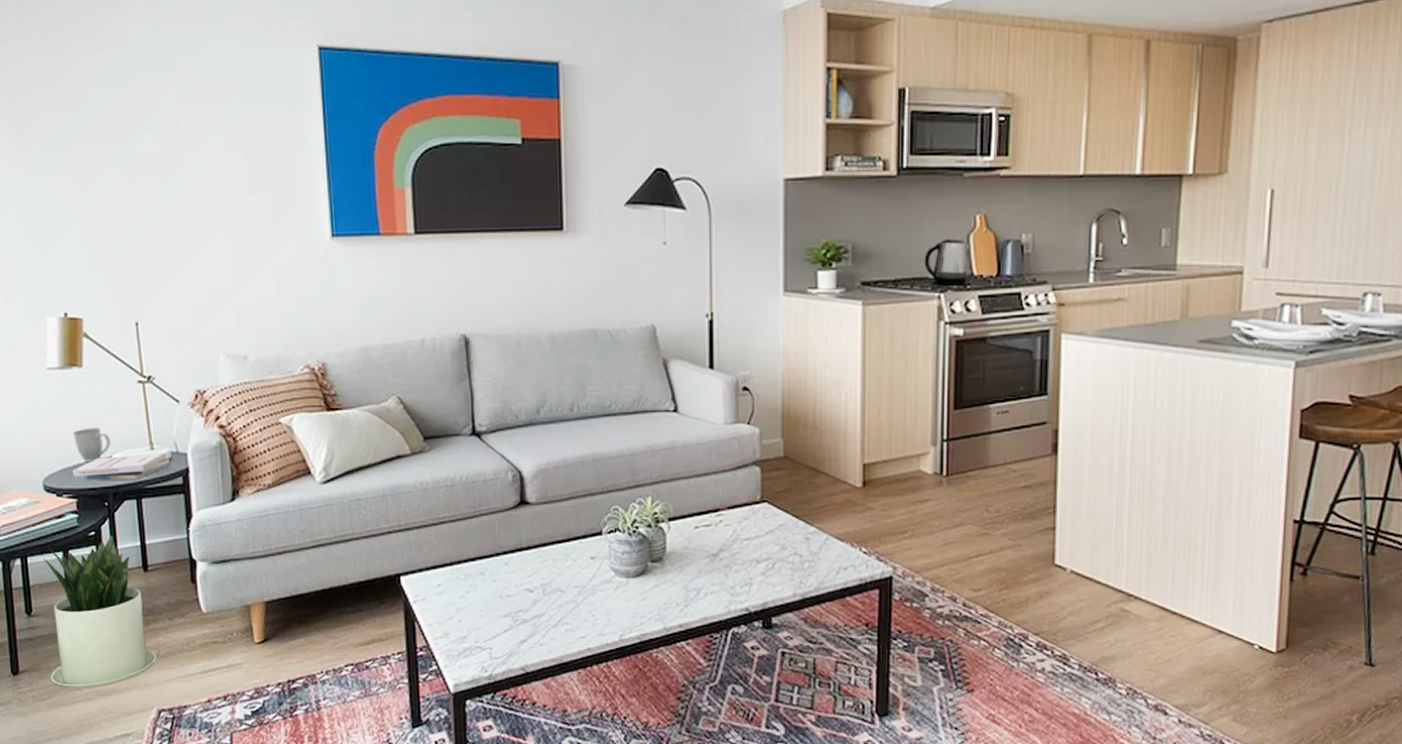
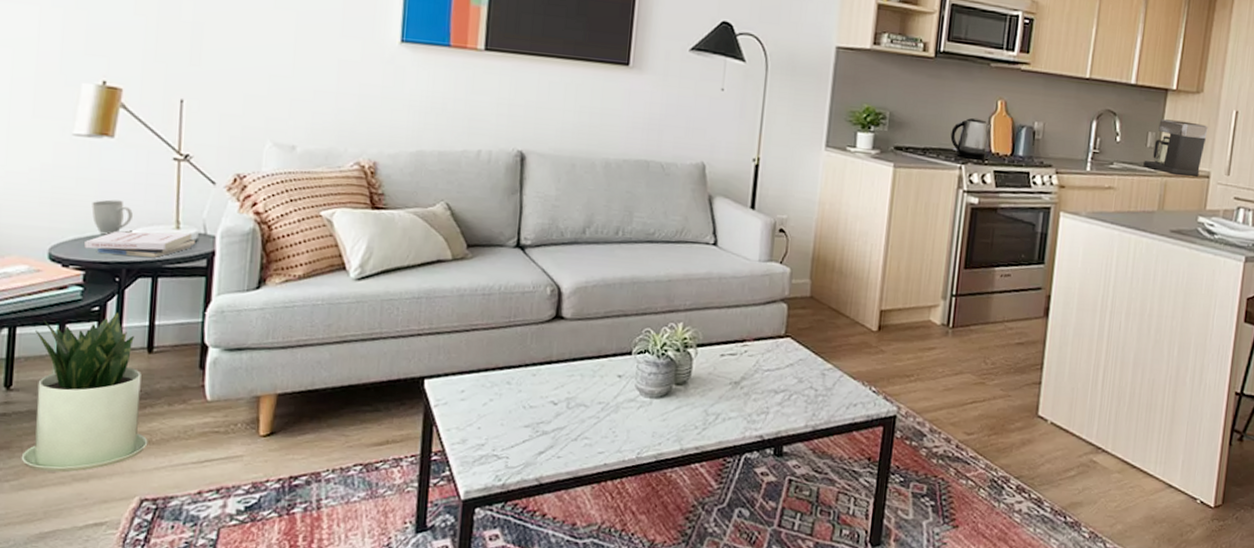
coffee maker: none [1159,210,1237,276] -> present [1143,119,1208,176]

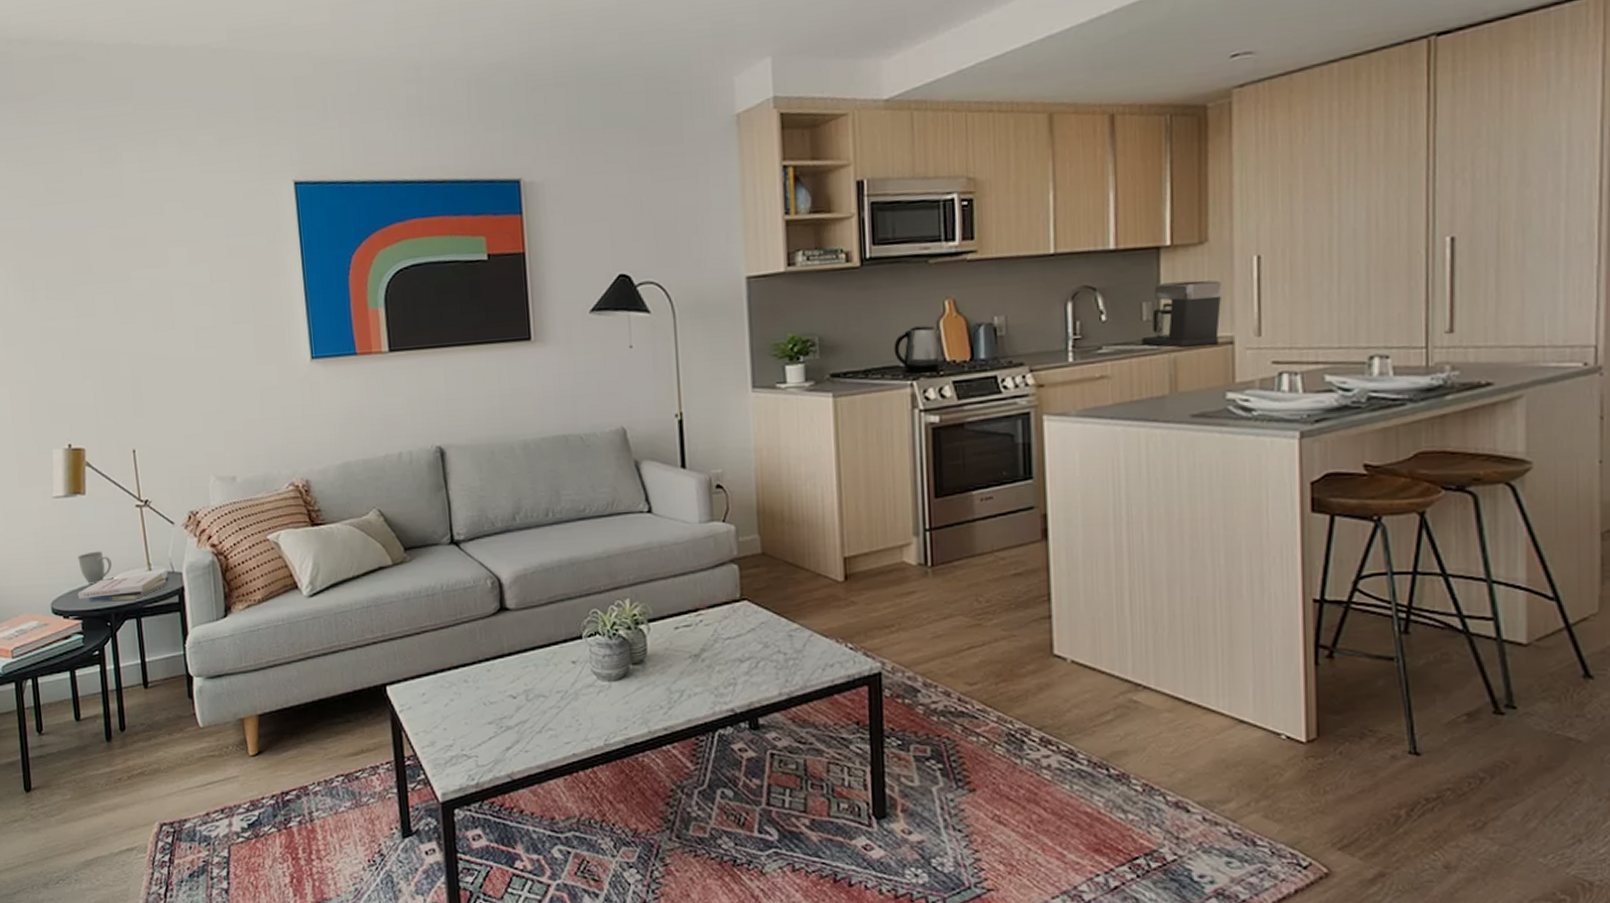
planter: present [21,312,148,473] -> none [52,654,158,805]

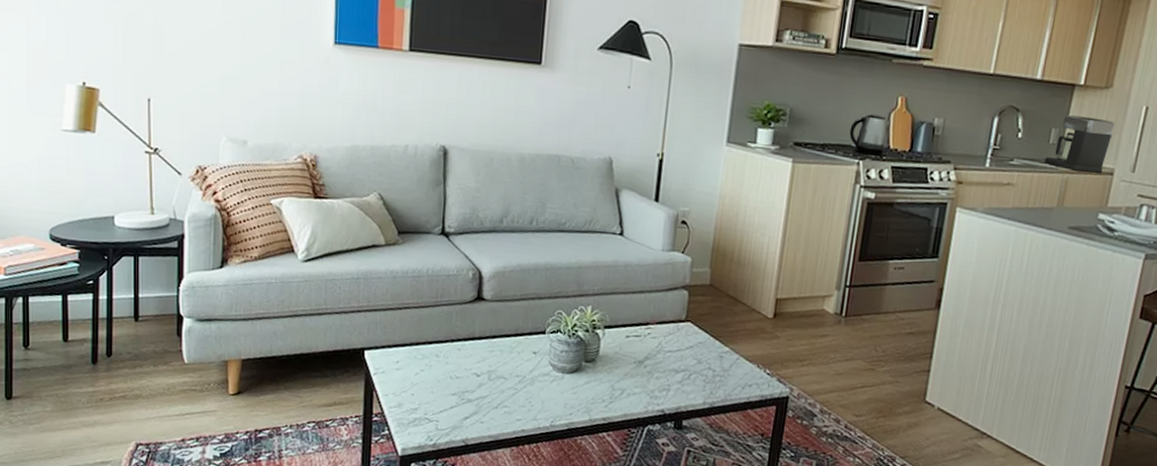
mug: present [78,551,112,584] -> none [81,187,115,218]
books: present [78,572,166,602] -> none [78,215,167,239]

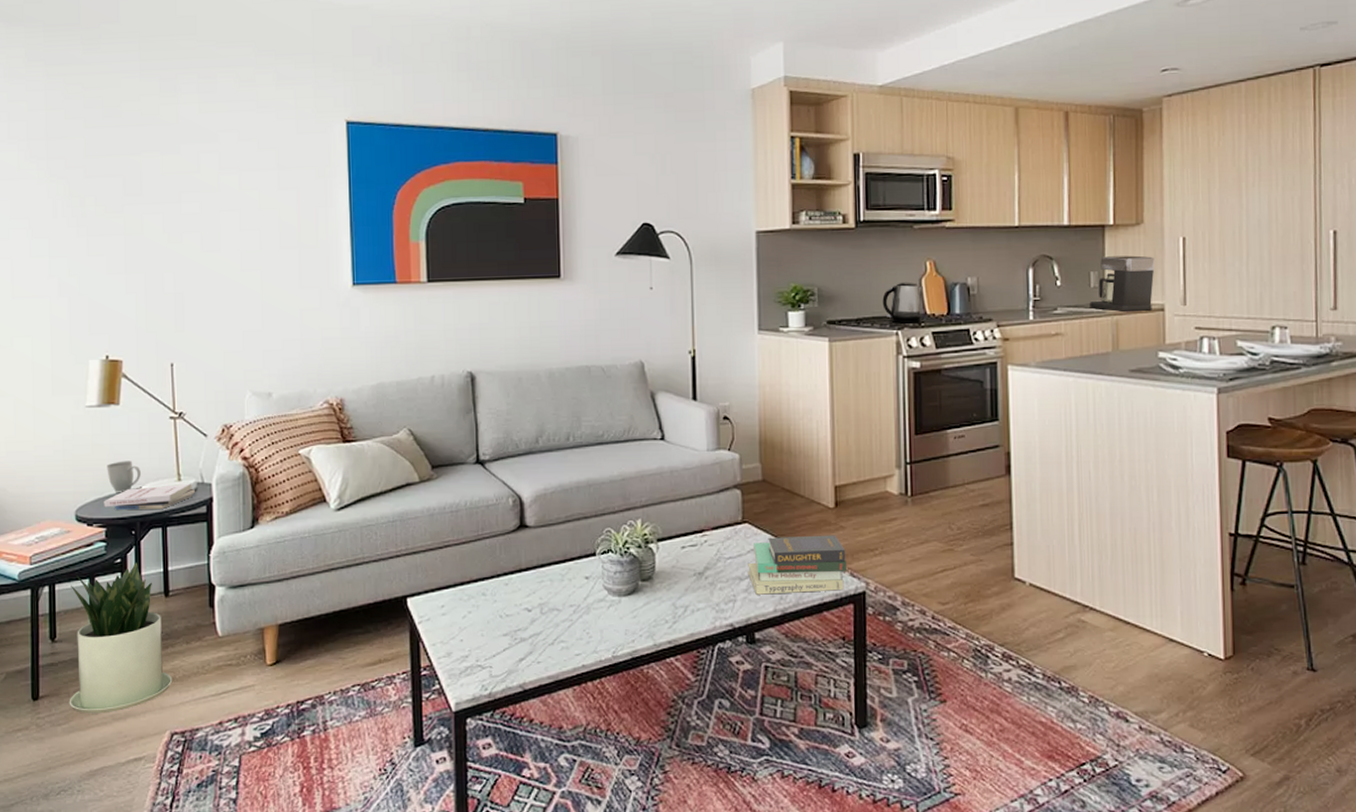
planter: none [40,286,139,419] -> present [69,562,173,714]
books: none [78,215,167,239] -> present [104,483,195,510]
mug: none [81,187,115,218] -> present [107,460,141,492]
books: none [684,337,777,393] -> present [748,535,848,595]

